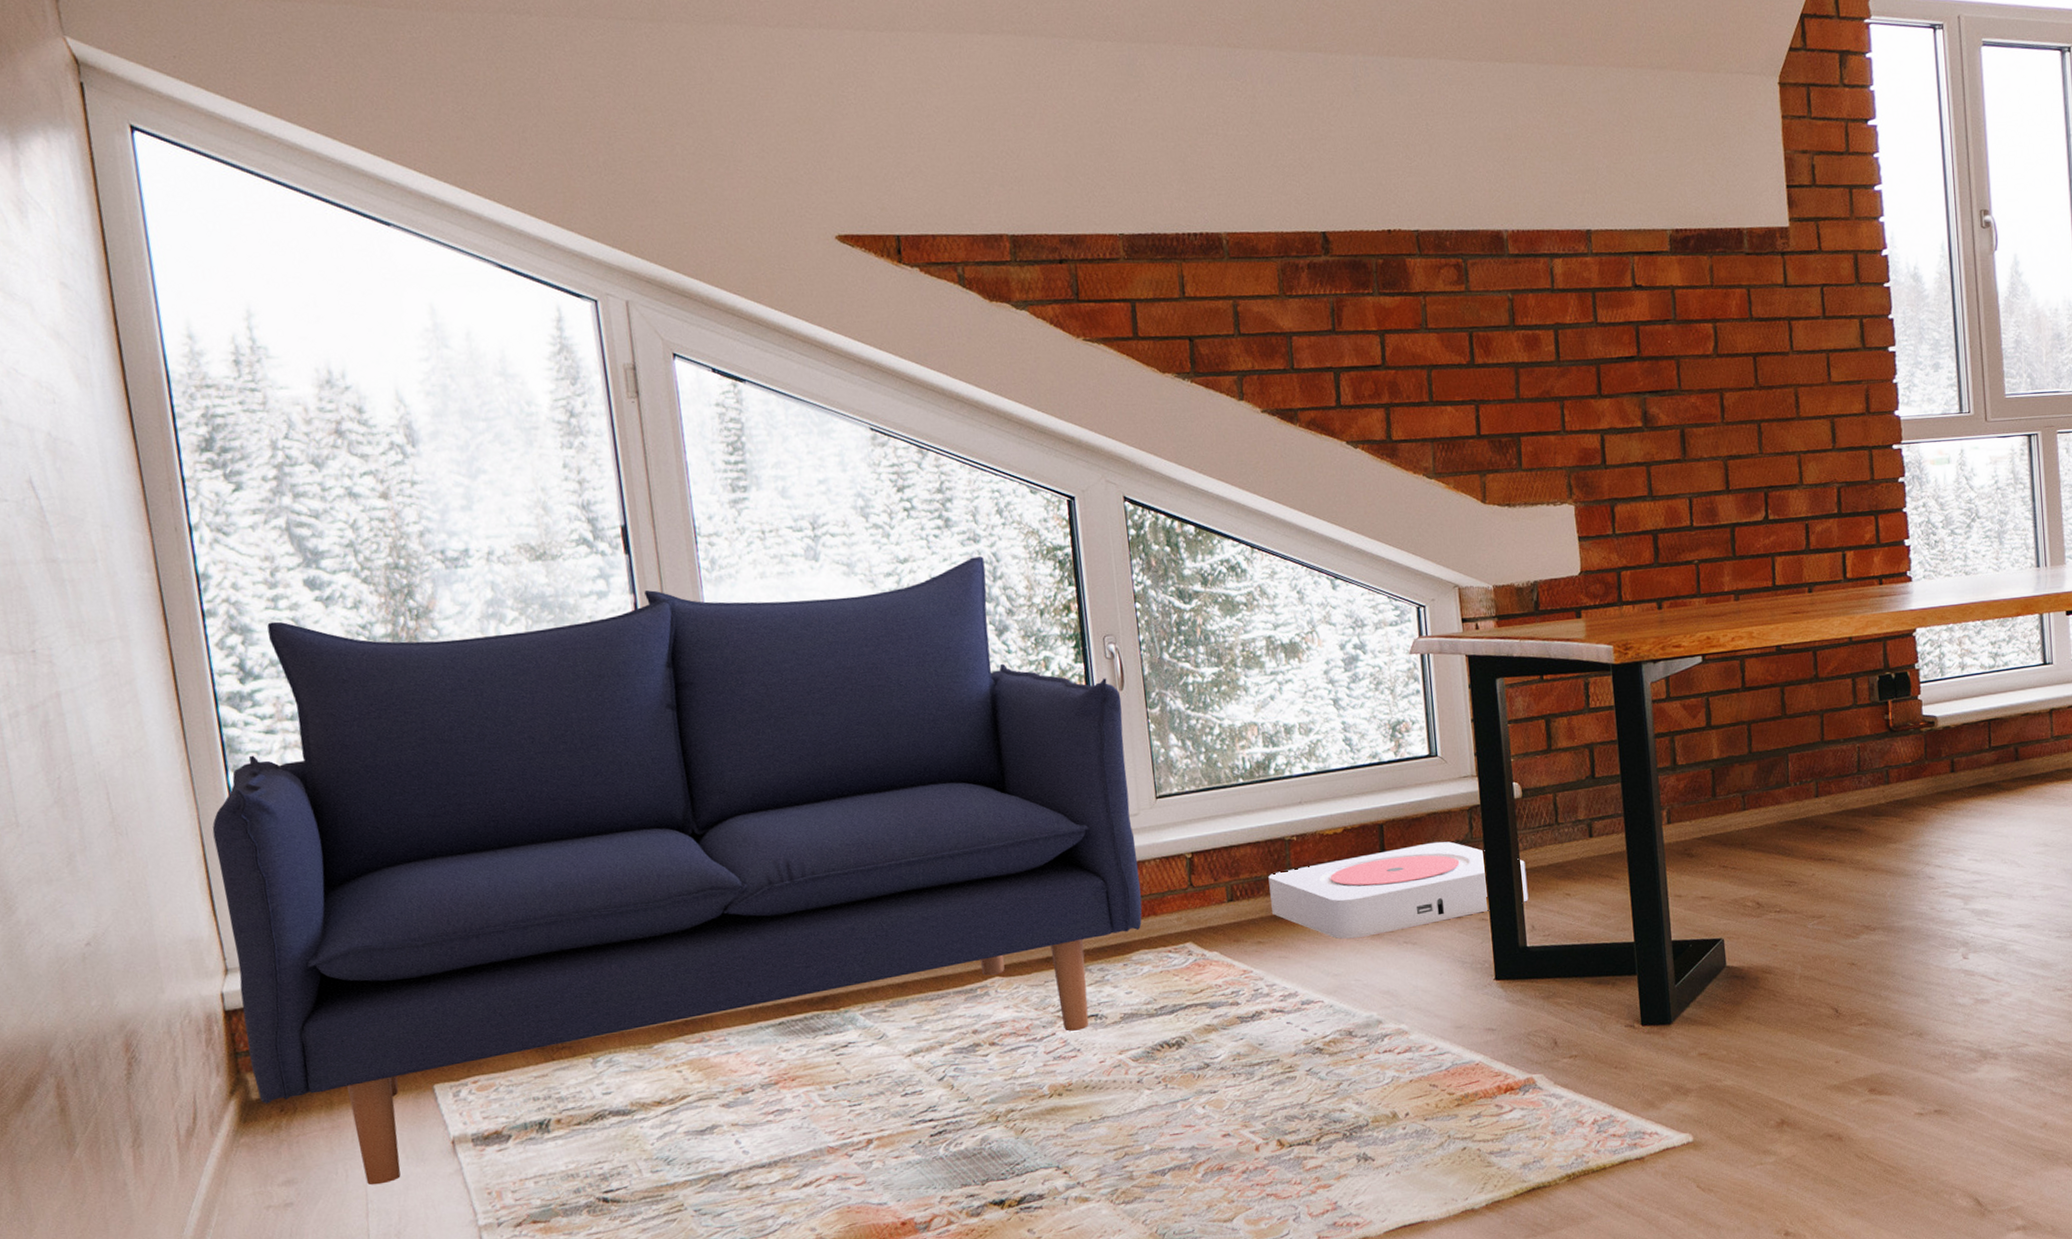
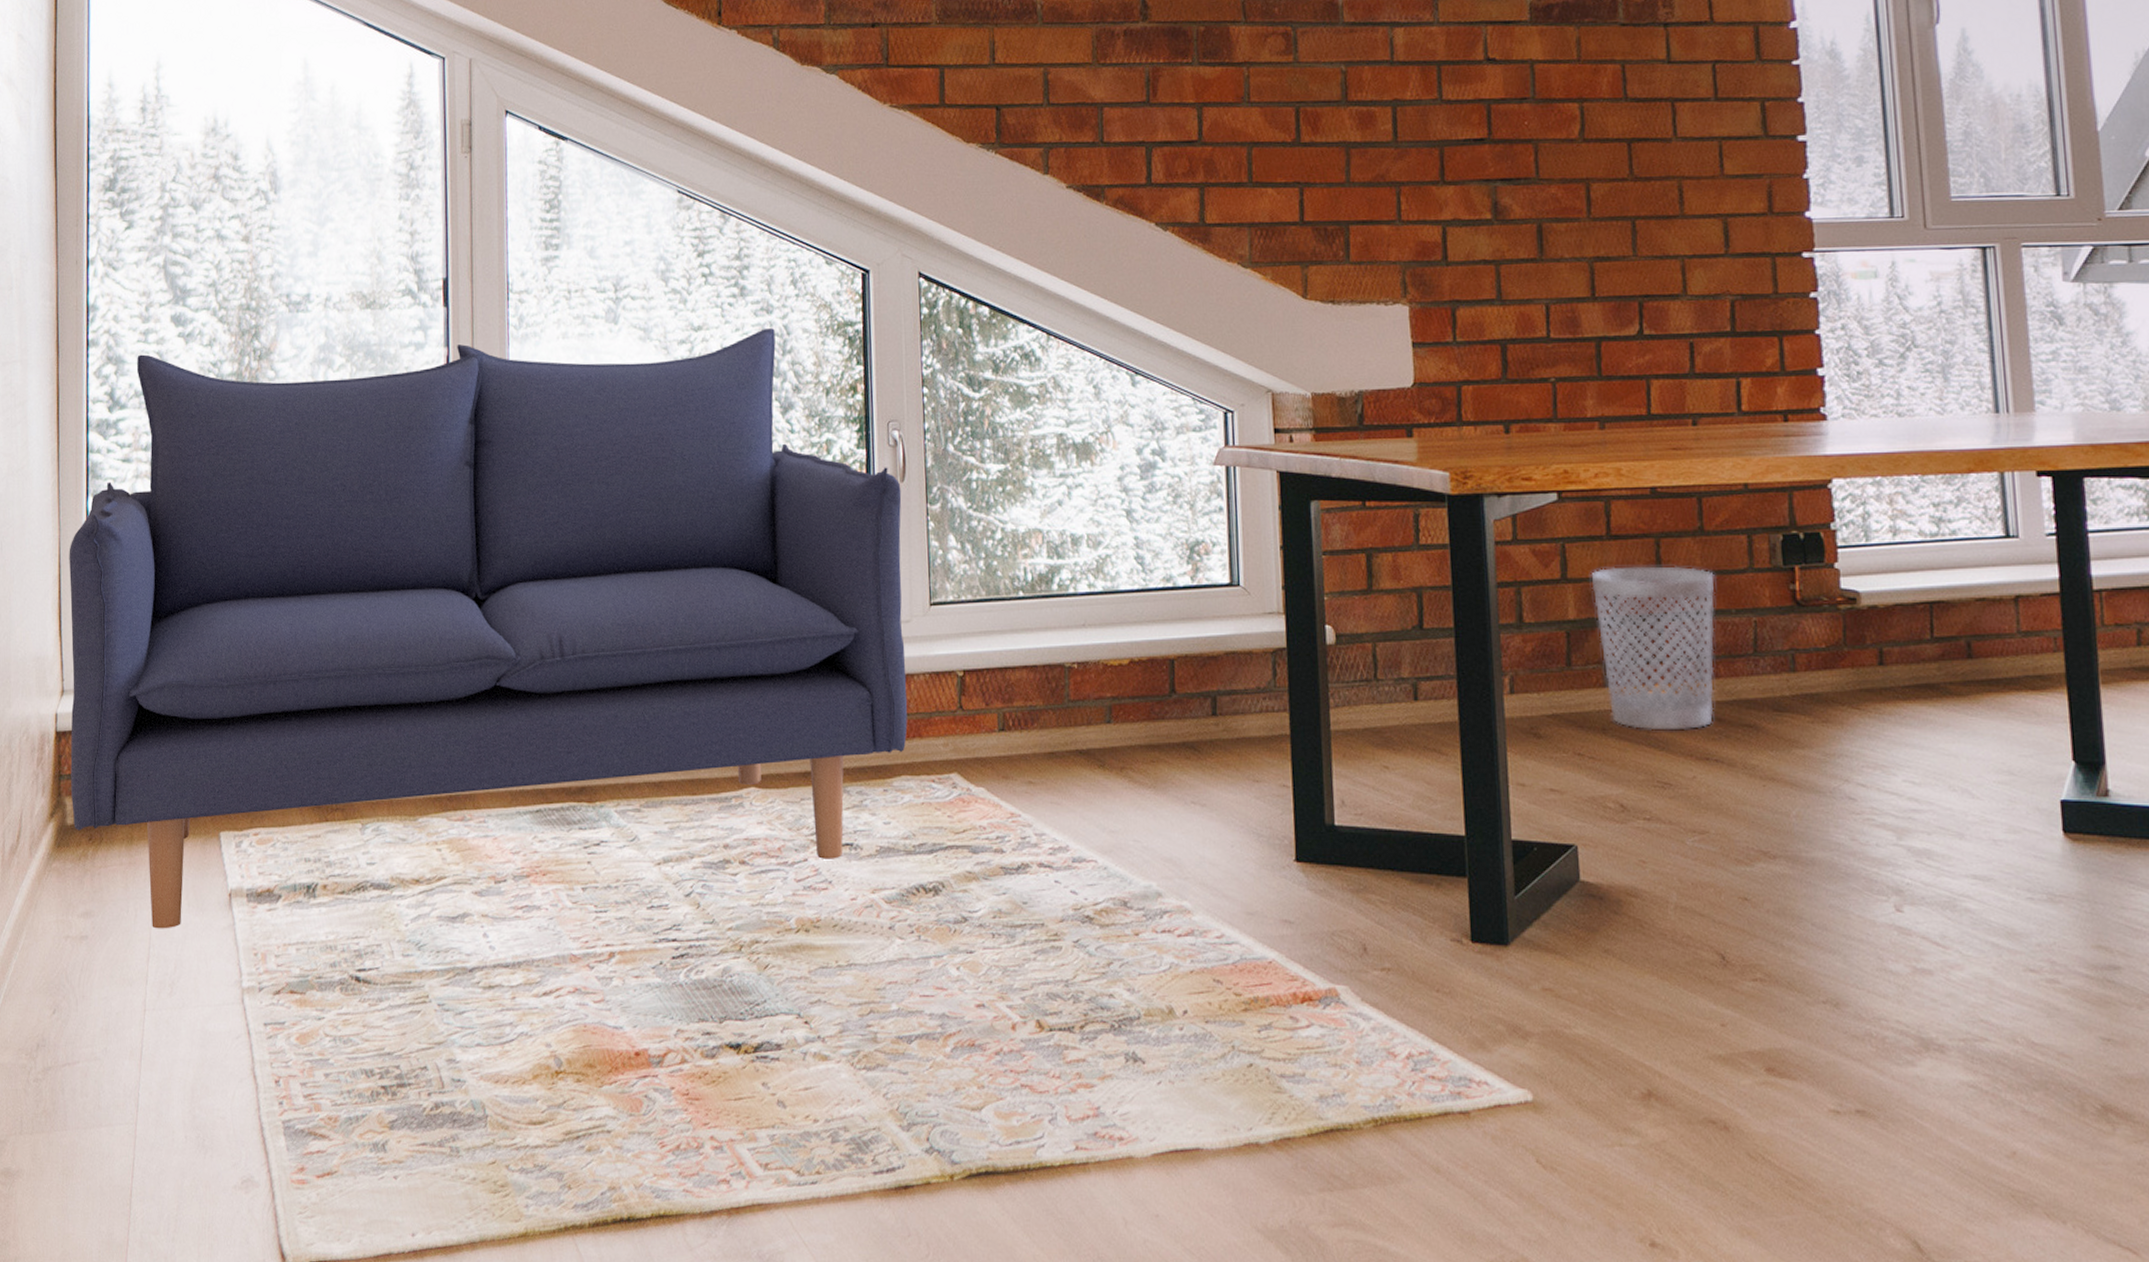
air purifier: present [1268,841,1529,939] -> none [1044,686,1339,790]
wastebasket: none [1730,708,1828,842] -> present [1591,566,1715,731]

